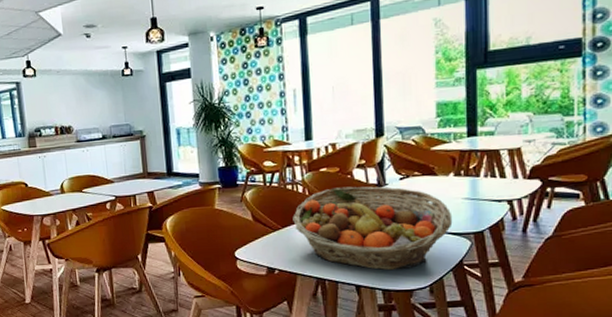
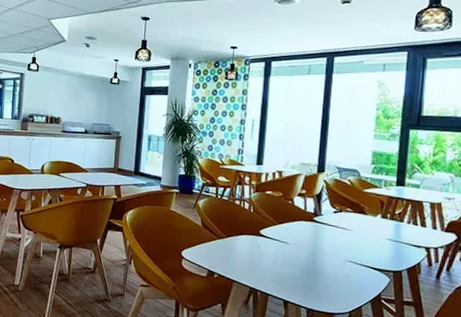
fruit basket: present [293,186,453,271] -> none [236,209,376,294]

